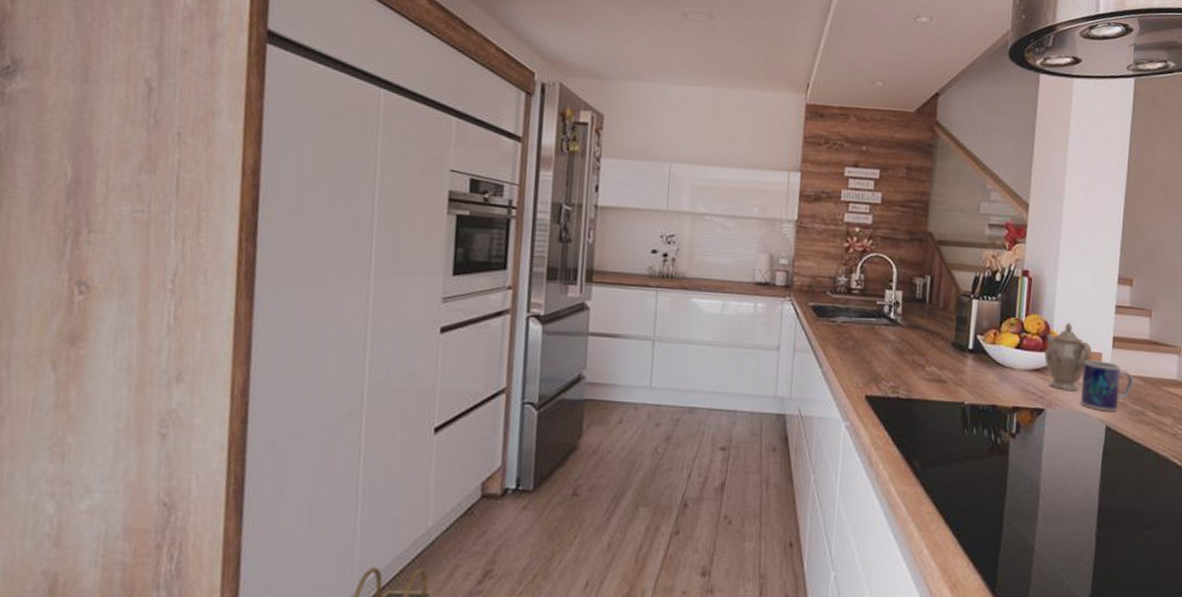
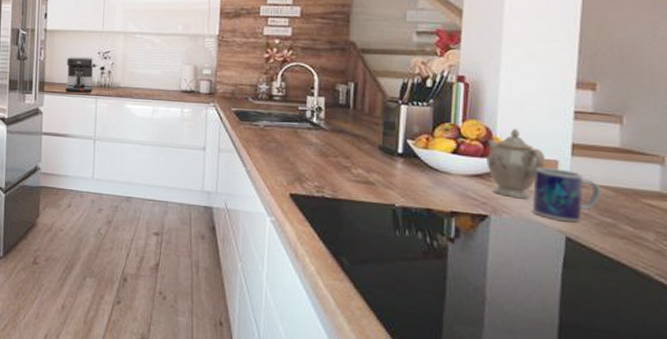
coffee maker: none [619,239,655,285] -> present [65,56,94,93]

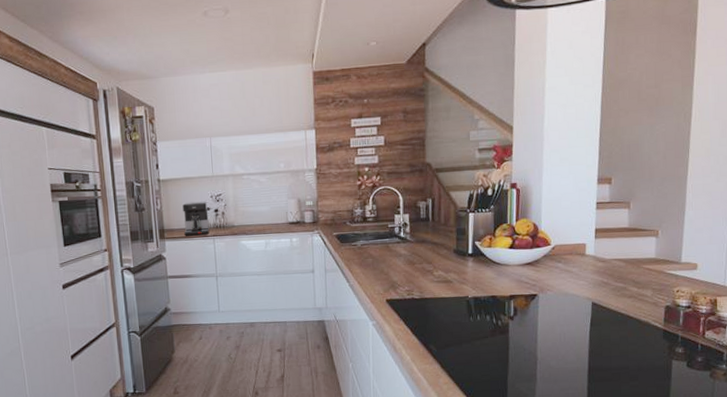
teapot: present [486,129,545,199] -> none [534,222,576,278]
mug: present [532,167,601,223] -> none [568,250,616,291]

